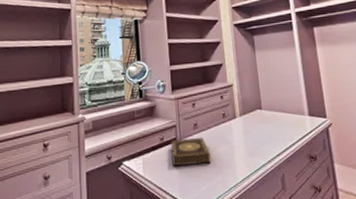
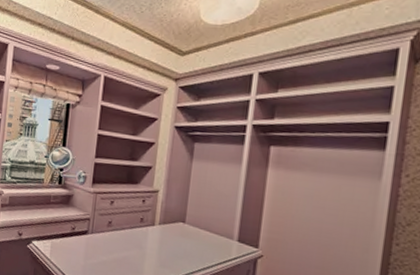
book: present [170,137,212,166] -> none [79,232,120,263]

